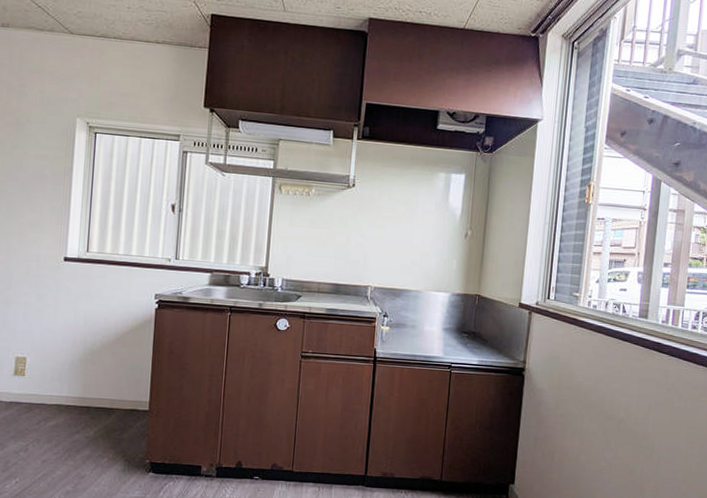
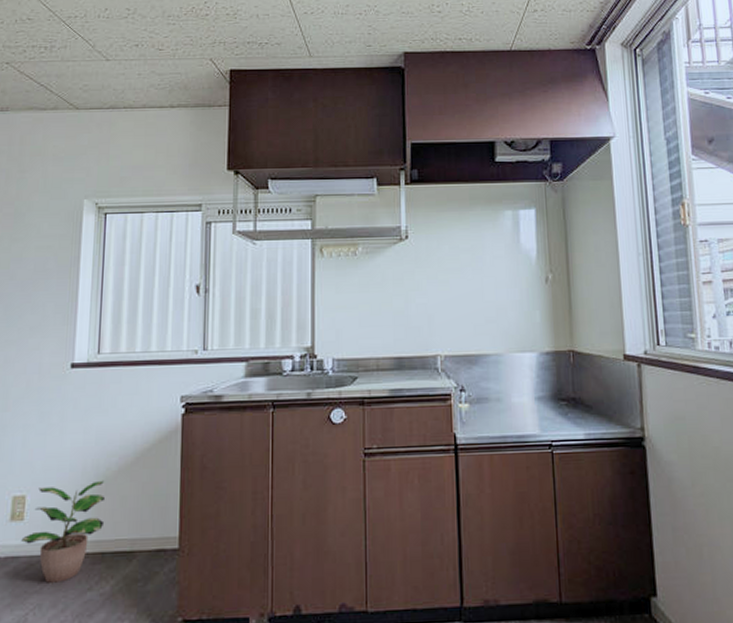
potted plant: none [23,352,90,425] -> present [21,480,105,583]

